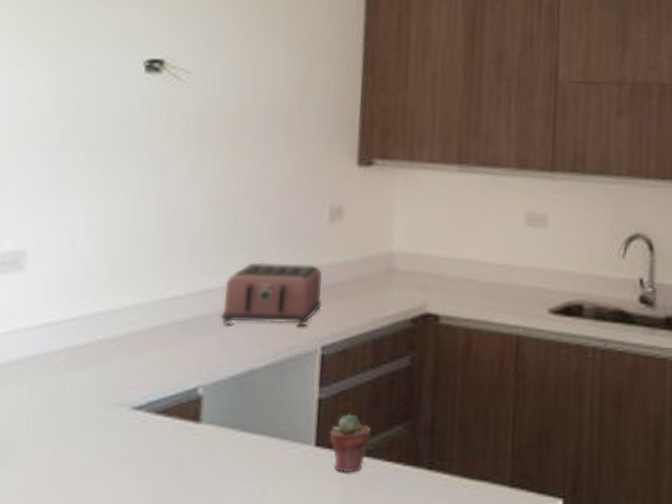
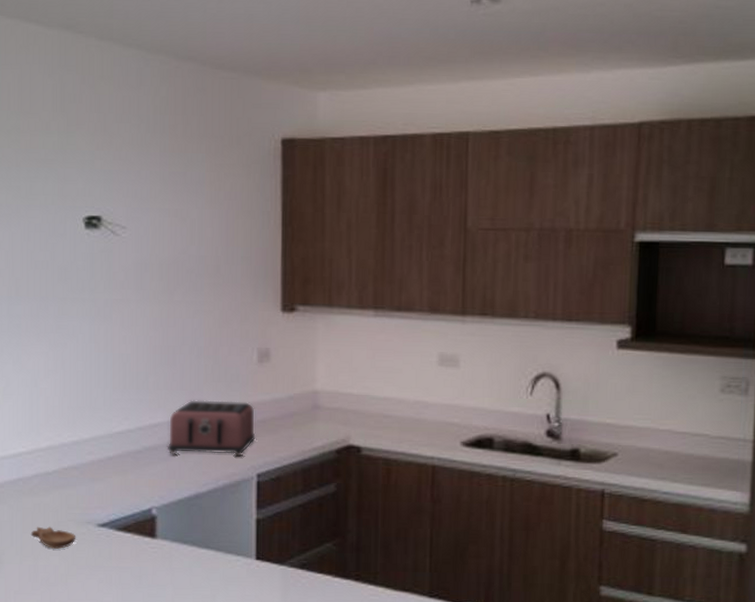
bowl: none [51,410,106,437] -> present [30,526,76,549]
potted succulent: present [329,414,372,472] -> none [268,532,304,582]

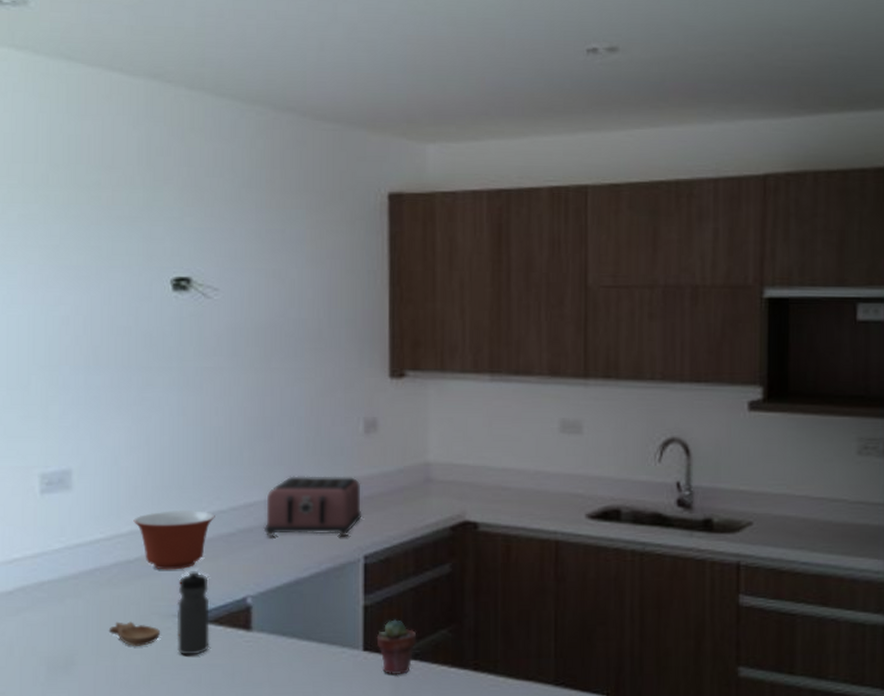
mixing bowl: none [51,428,124,482] -> present [133,509,215,570]
water bottle: none [90,482,119,558] -> present [176,570,210,655]
potted succulent: none [268,532,304,582] -> present [376,619,417,674]

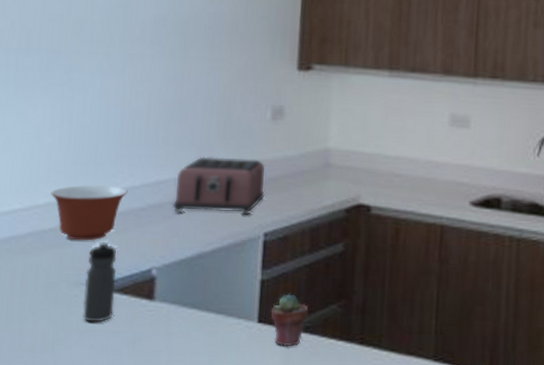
bowl: present [108,621,161,646] -> none [18,288,68,312]

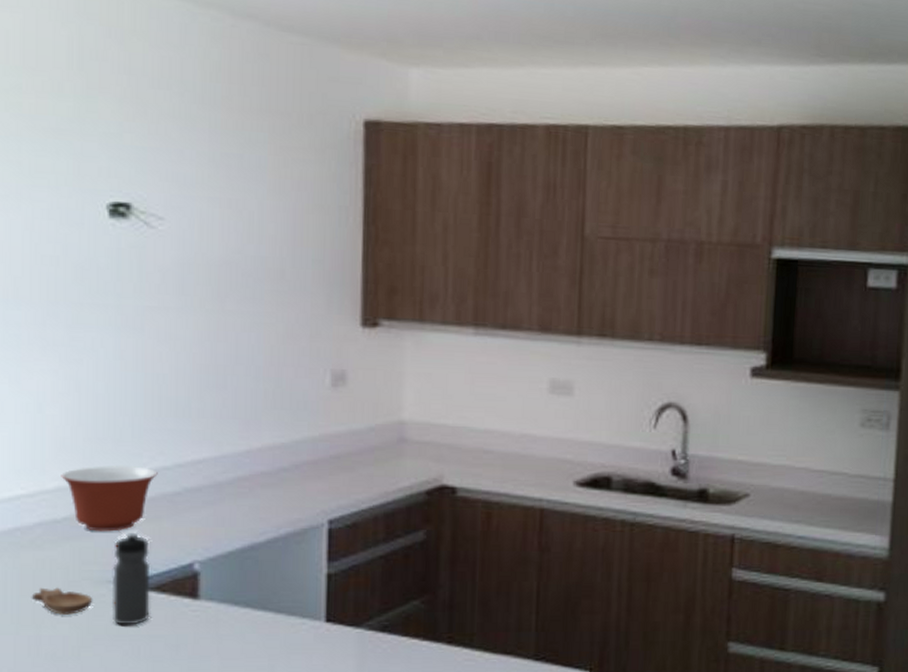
bowl: none [18,288,68,312] -> present [31,587,93,615]
toaster: present [172,156,266,215] -> none [214,431,328,499]
potted succulent: present [271,294,309,346] -> none [340,589,386,647]

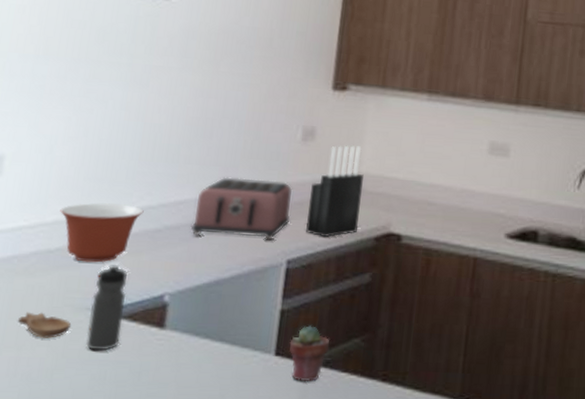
toaster: none [214,431,328,499] -> present [190,177,293,240]
potted succulent: none [340,589,386,647] -> present [289,326,330,381]
knife block: none [347,389,407,493] -> present [306,145,364,237]

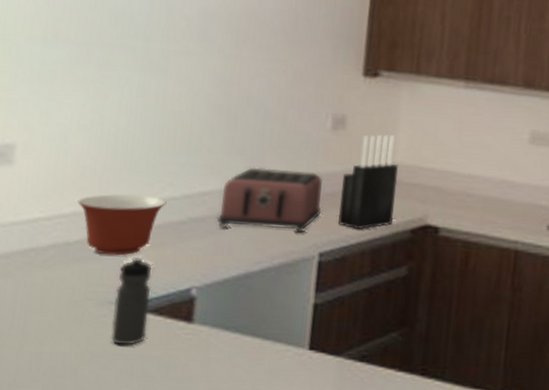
bowl: present [17,312,72,338] -> none [37,306,95,333]
potted succulent: present [289,326,330,381] -> none [323,320,366,376]

